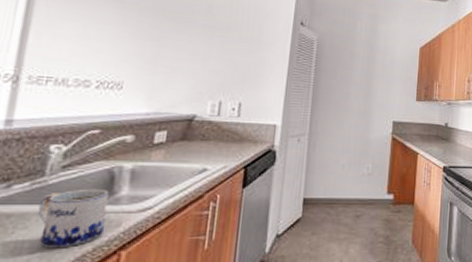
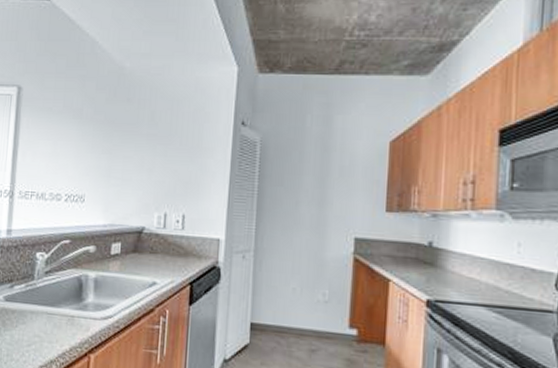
mug: present [38,188,109,249] -> none [31,293,79,345]

